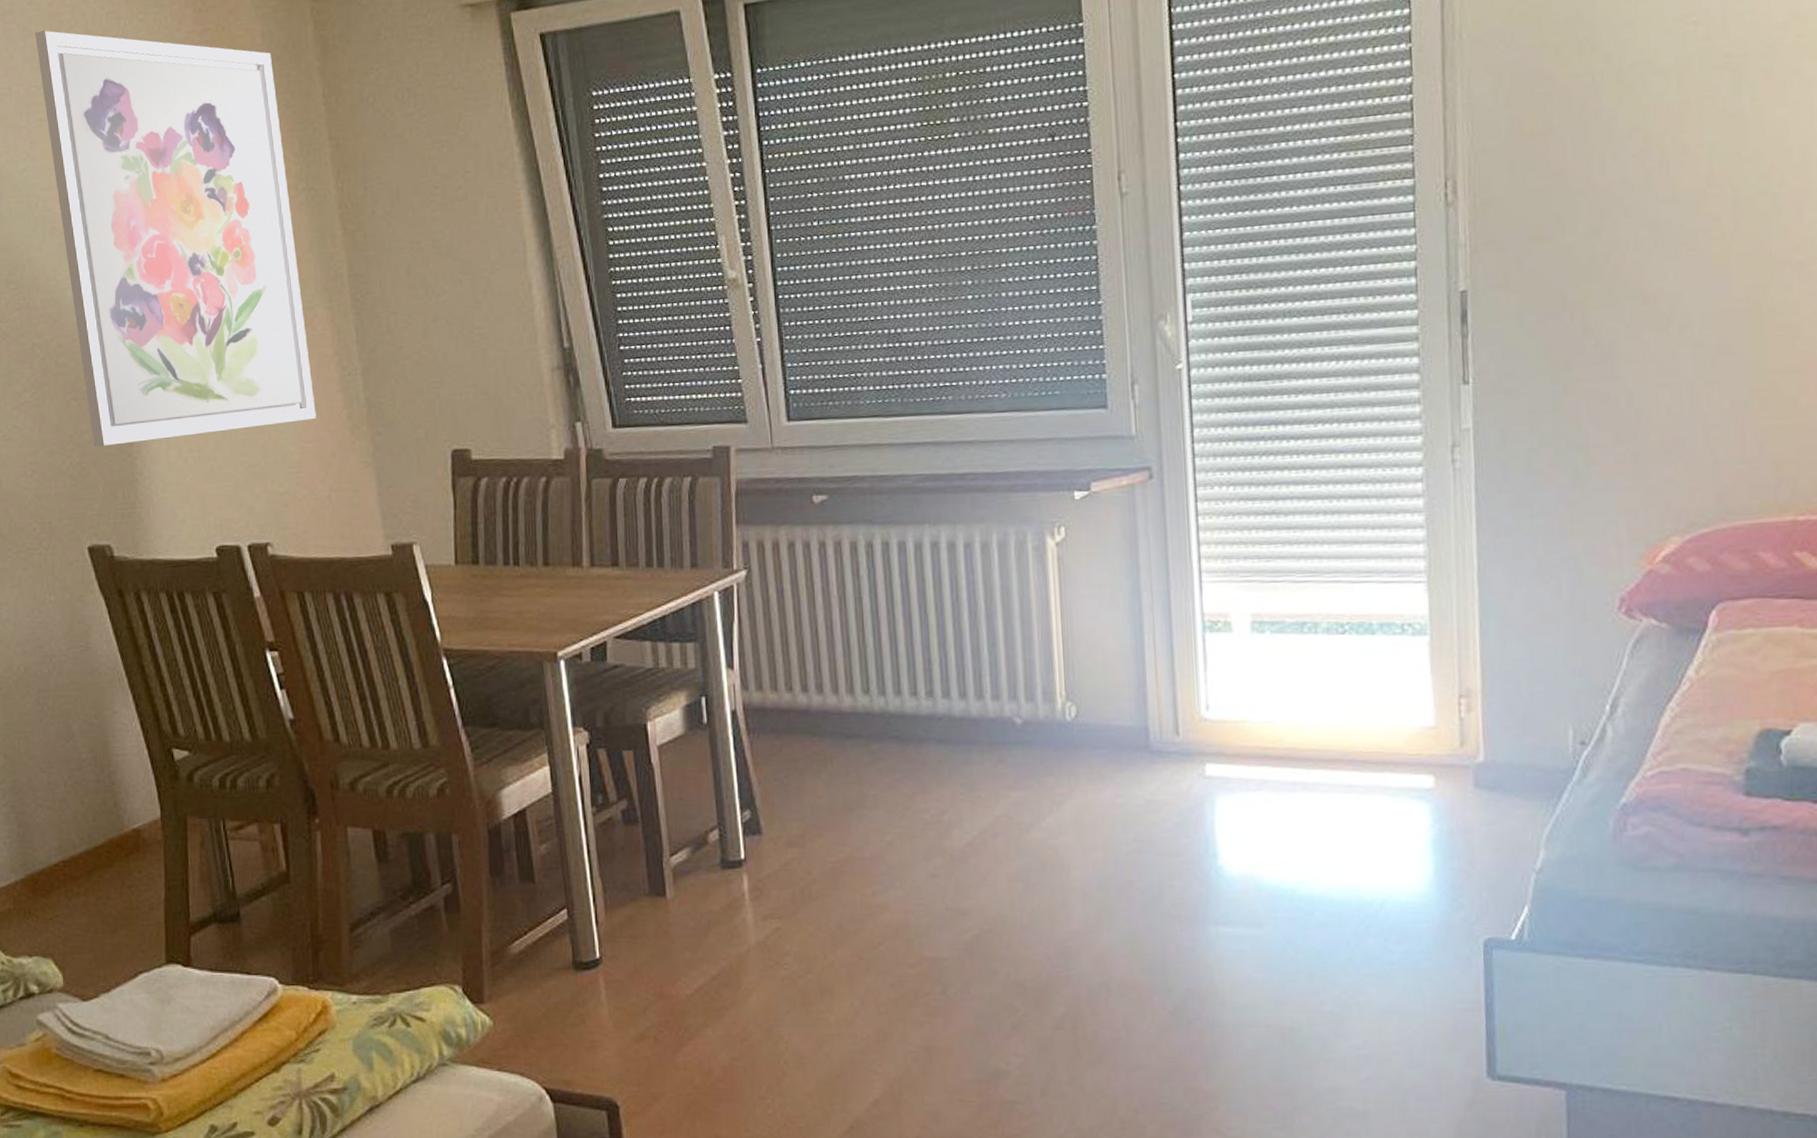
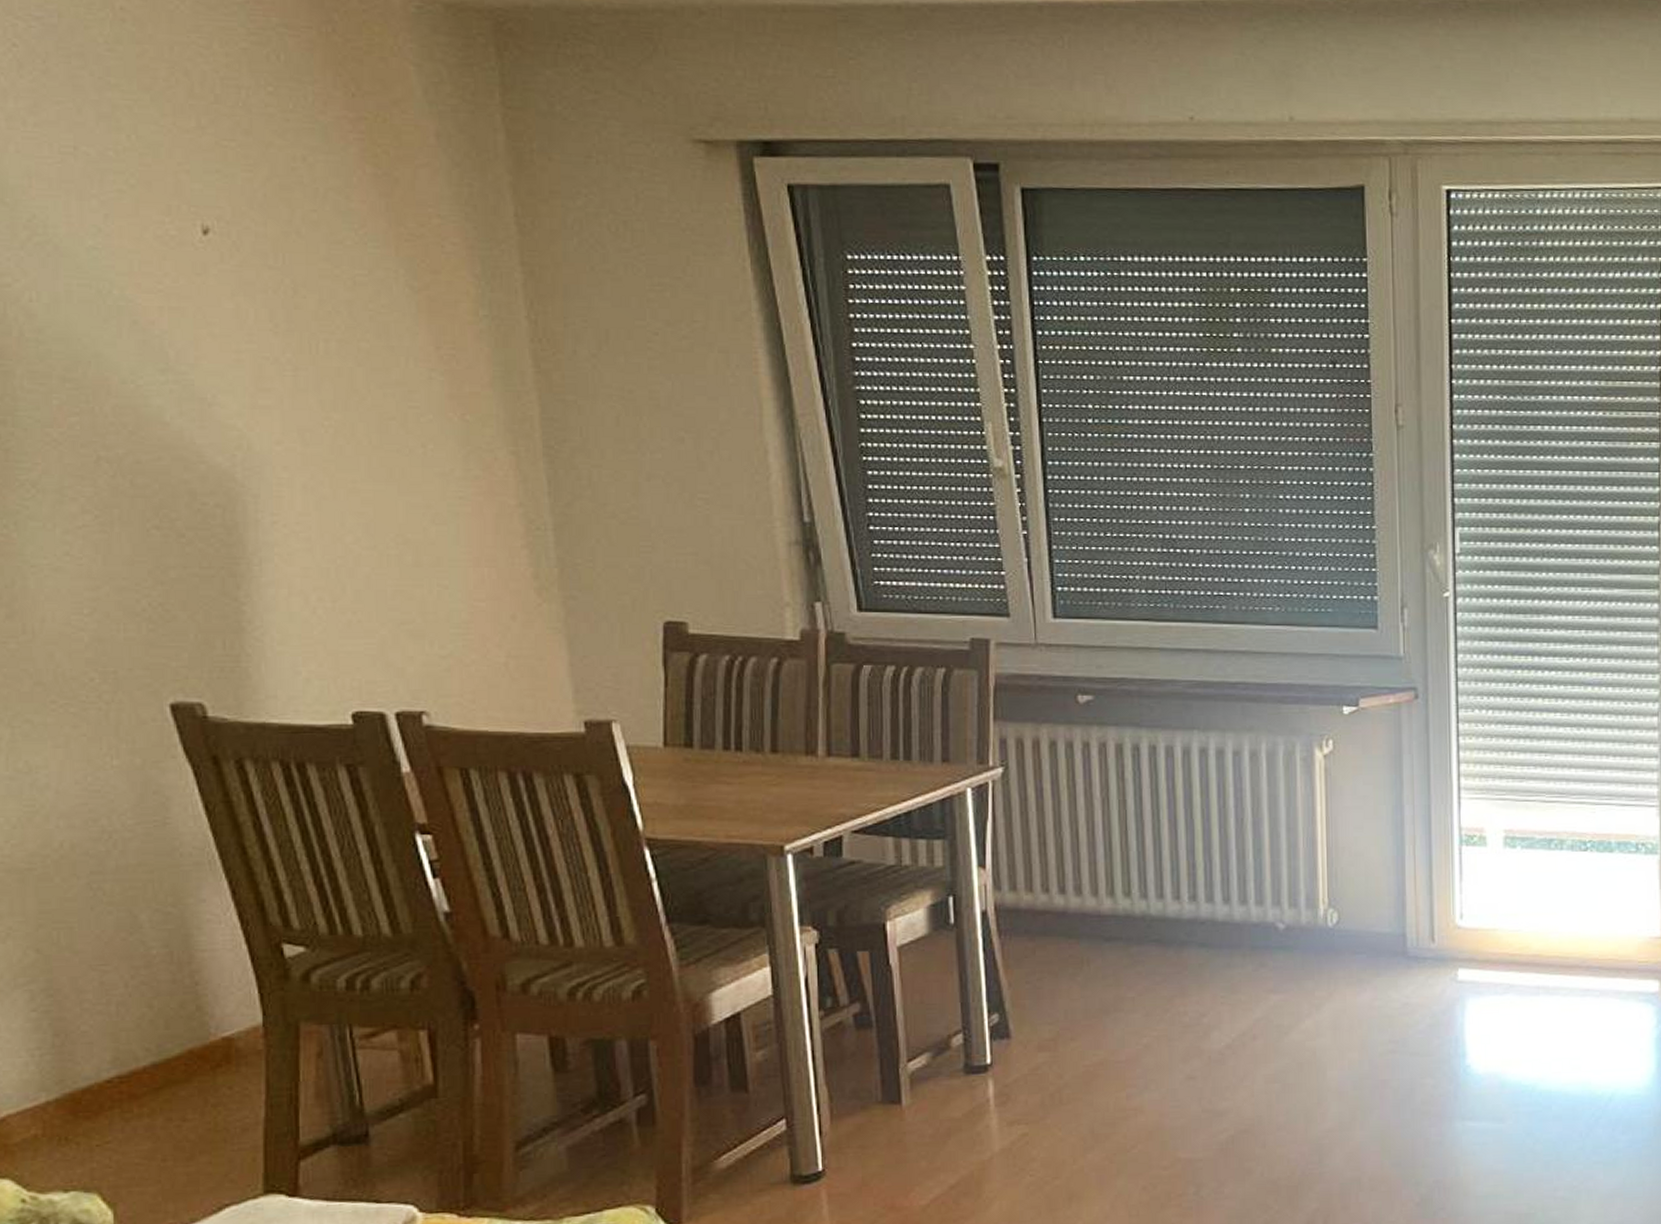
wall art: present [35,30,316,447] -> none [116,85,492,586]

